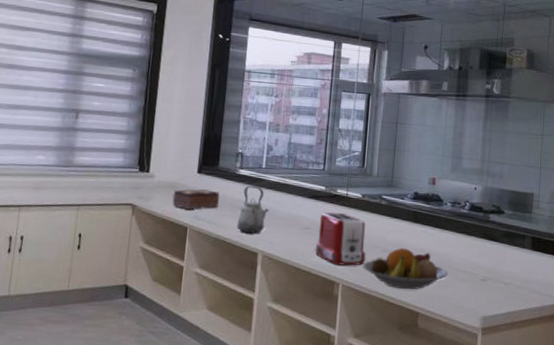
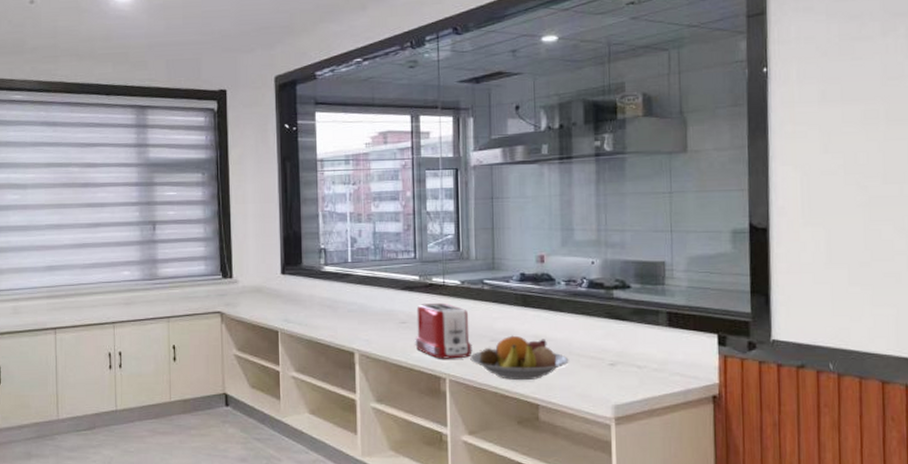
tissue box: present [172,189,220,210] -> none [259,291,308,312]
kettle: present [236,186,269,233] -> none [328,282,361,332]

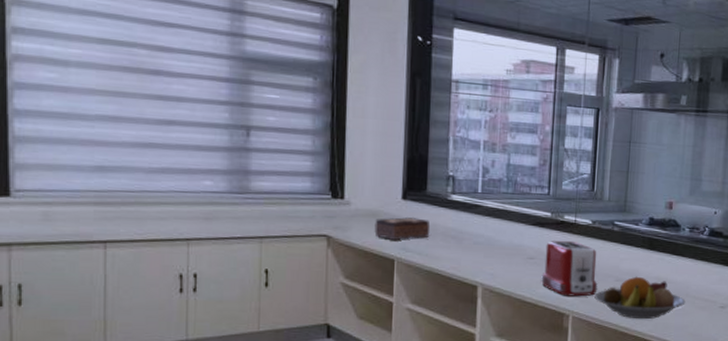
tissue box: none [259,291,308,312] -> present [374,217,431,240]

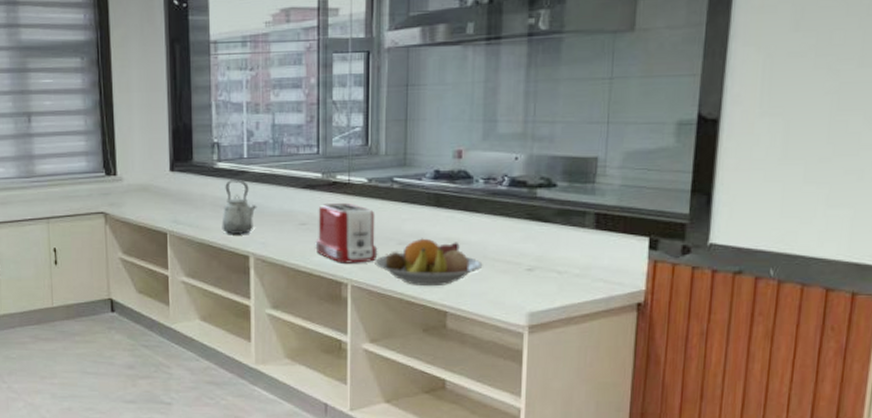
tissue box: present [374,217,431,240] -> none [146,189,199,213]
kettle: none [452,213,488,265] -> present [222,180,257,234]

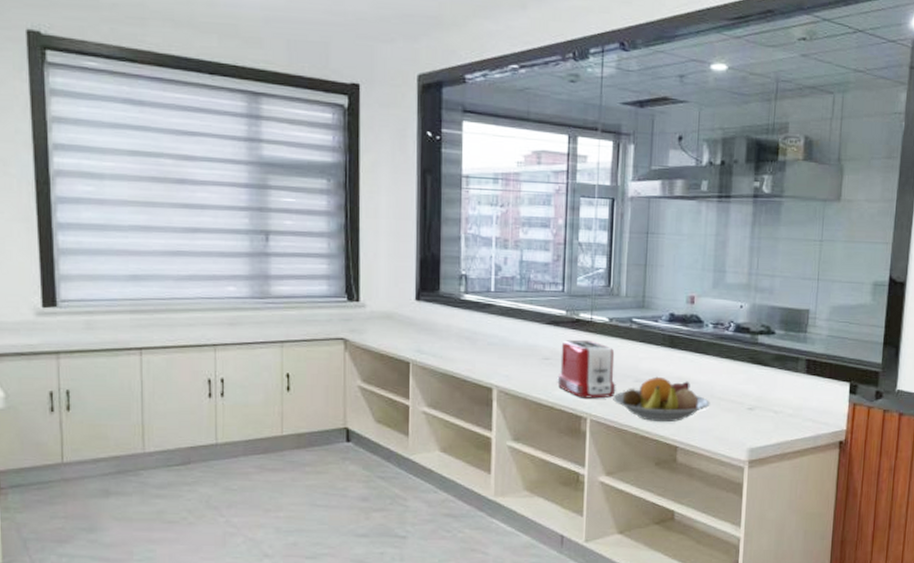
kettle: present [222,180,257,234] -> none [466,312,502,366]

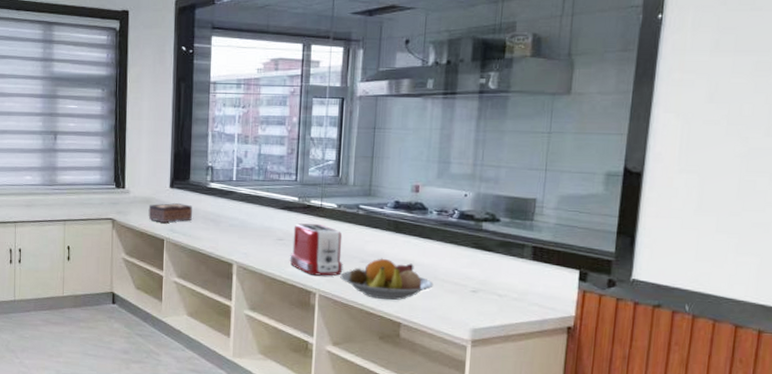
tissue box: none [389,319,444,342] -> present [148,203,193,223]

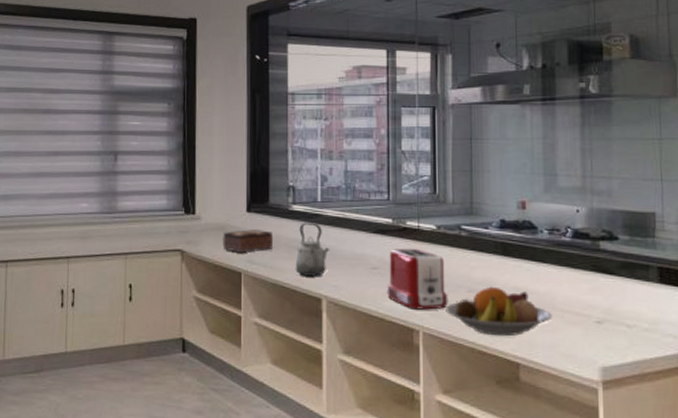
kettle: none [211,198,242,245] -> present [295,223,330,276]

